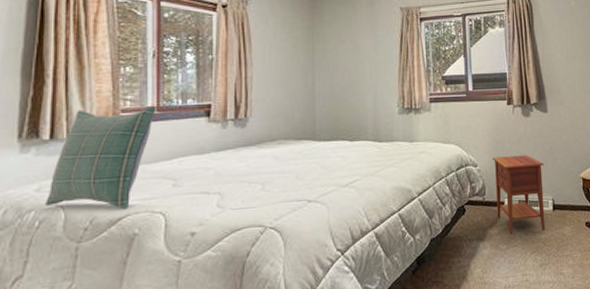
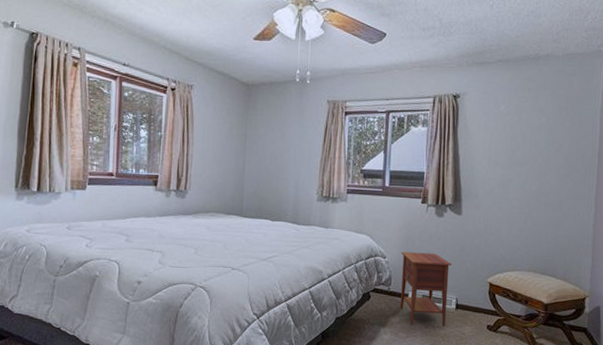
pillow: present [45,105,156,210] -> none [33,170,116,255]

